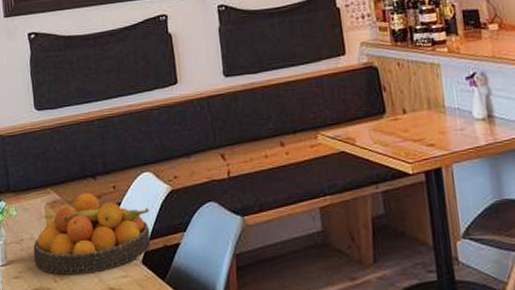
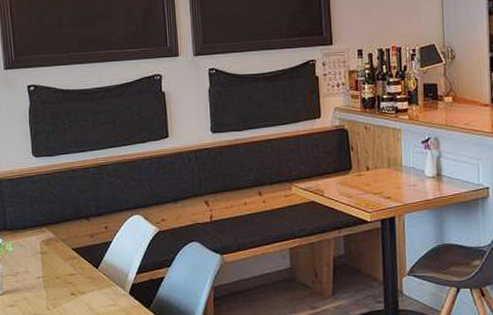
fruit bowl: present [33,192,151,275] -> none [28,232,138,304]

